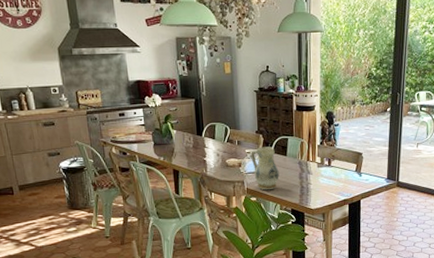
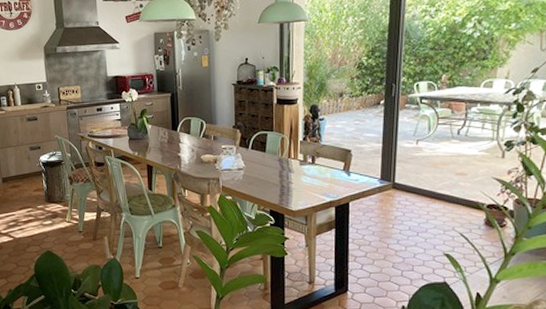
ceramic pitcher: present [251,146,279,191] -> none [227,142,257,189]

